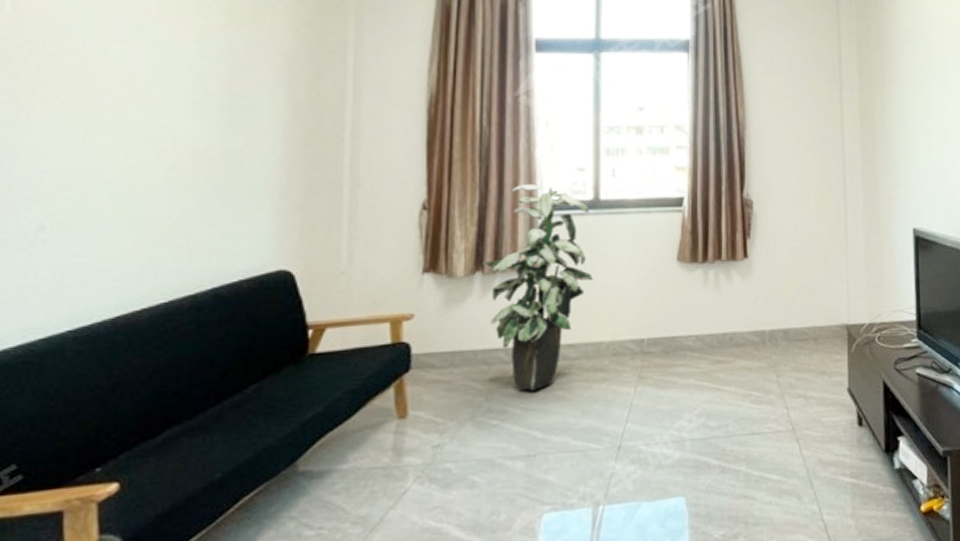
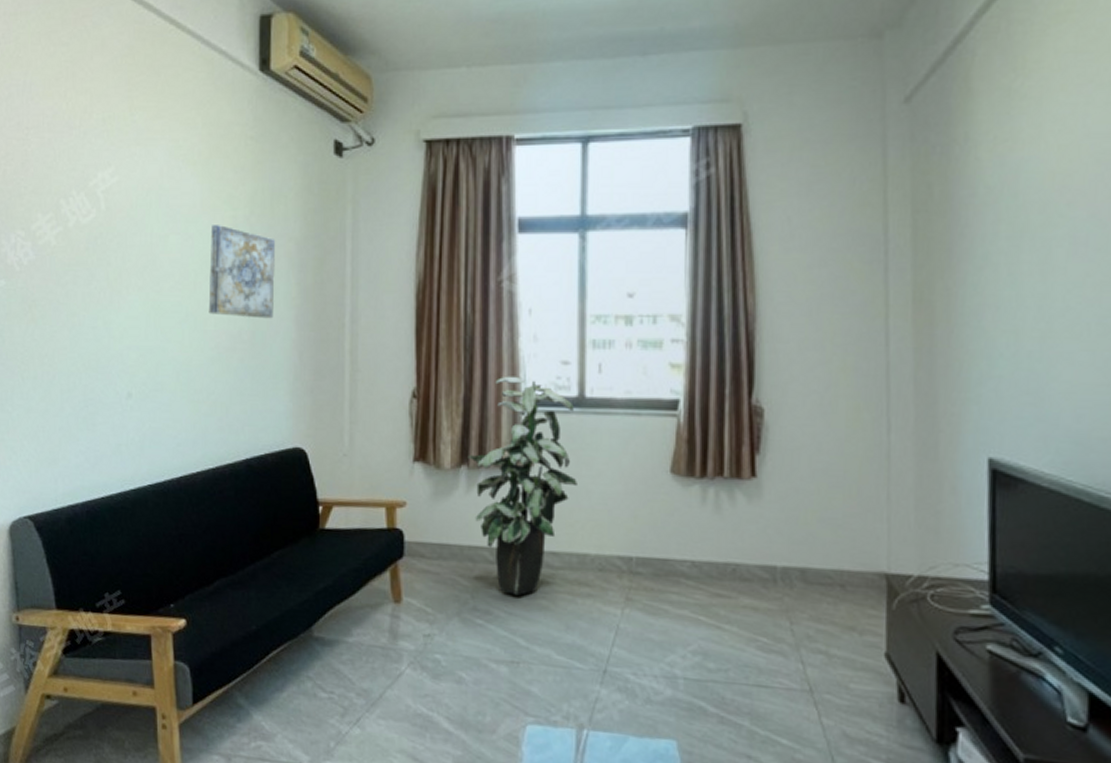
wall art: none [165,34,258,135] -> present [208,225,275,319]

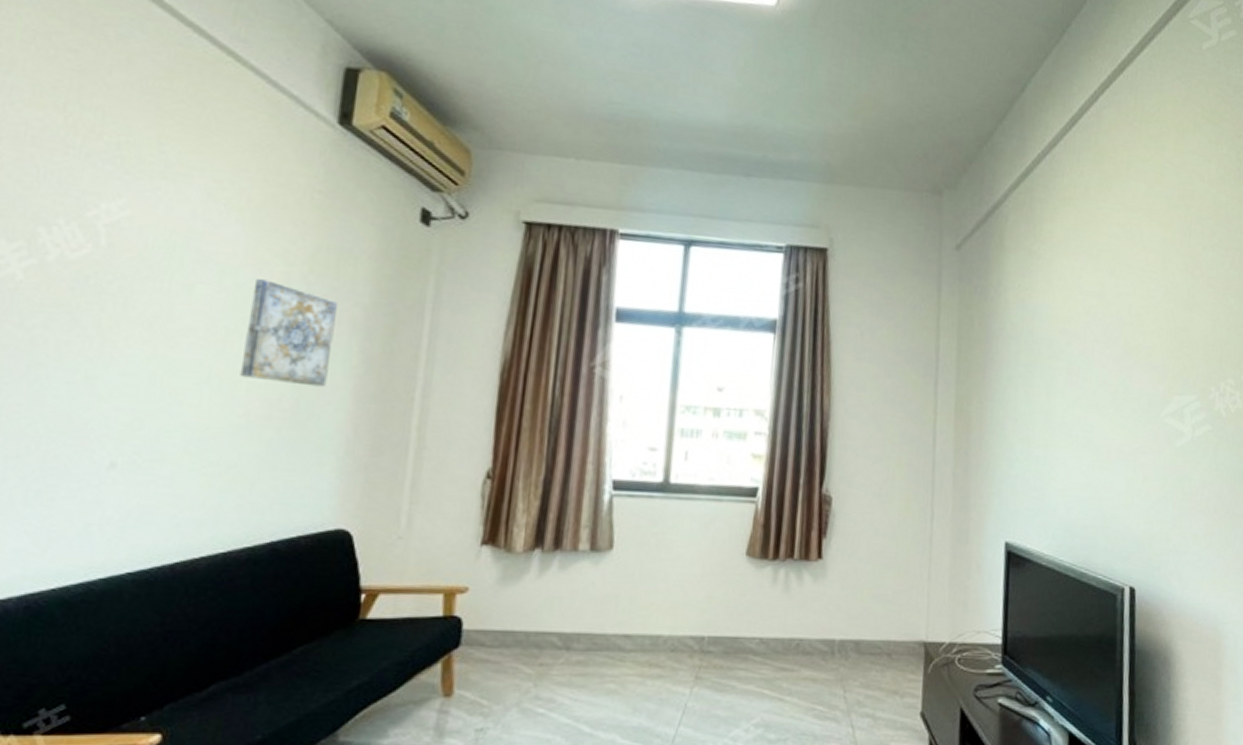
indoor plant: present [467,376,577,596] -> none [542,459,658,681]

